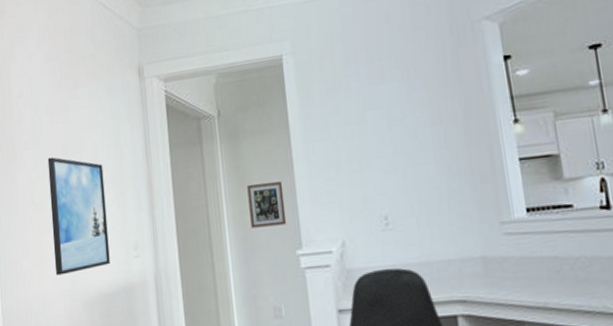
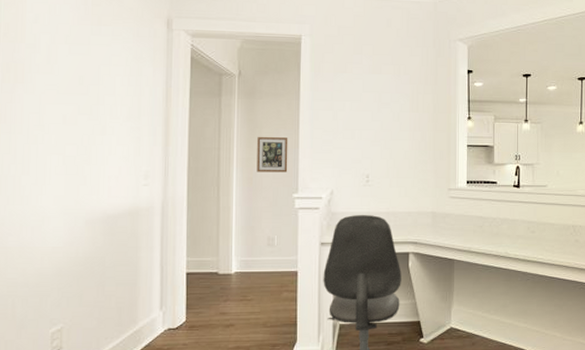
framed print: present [47,157,110,276] -> none [58,85,121,194]

